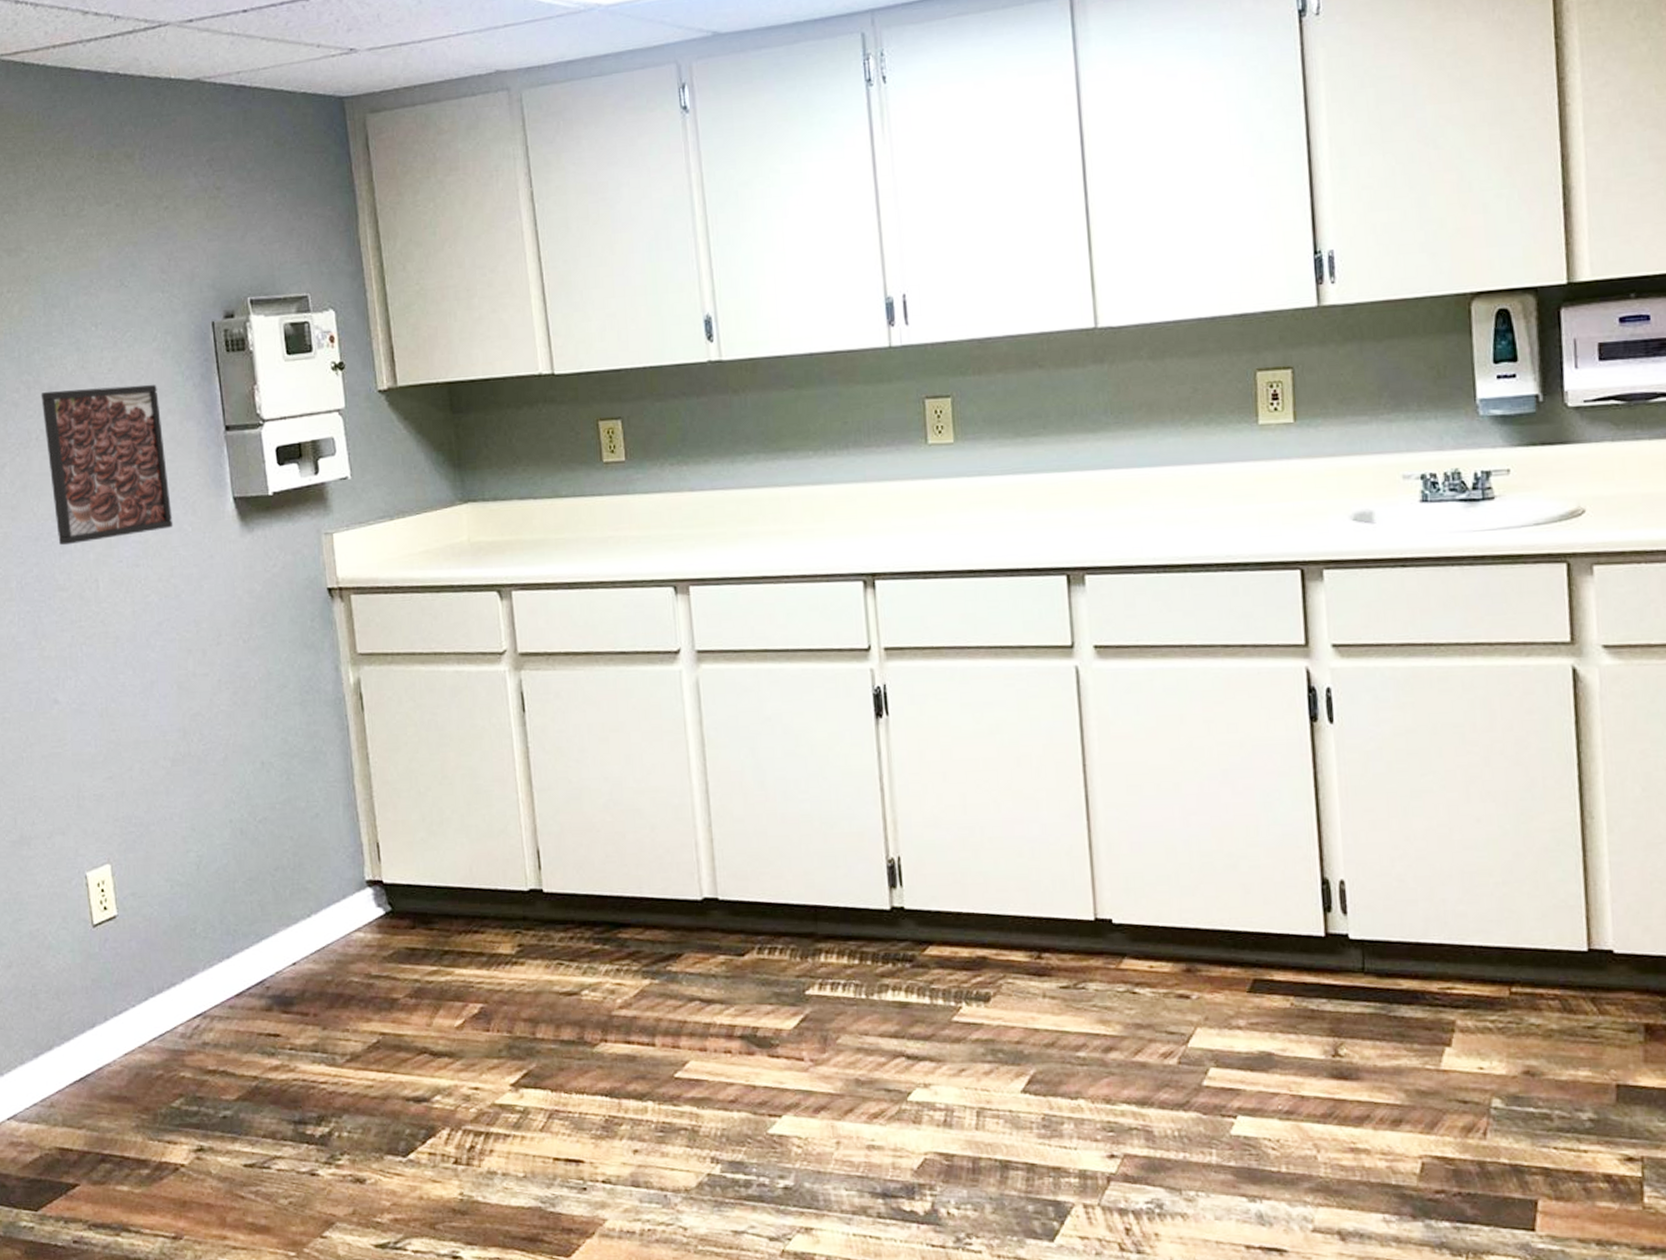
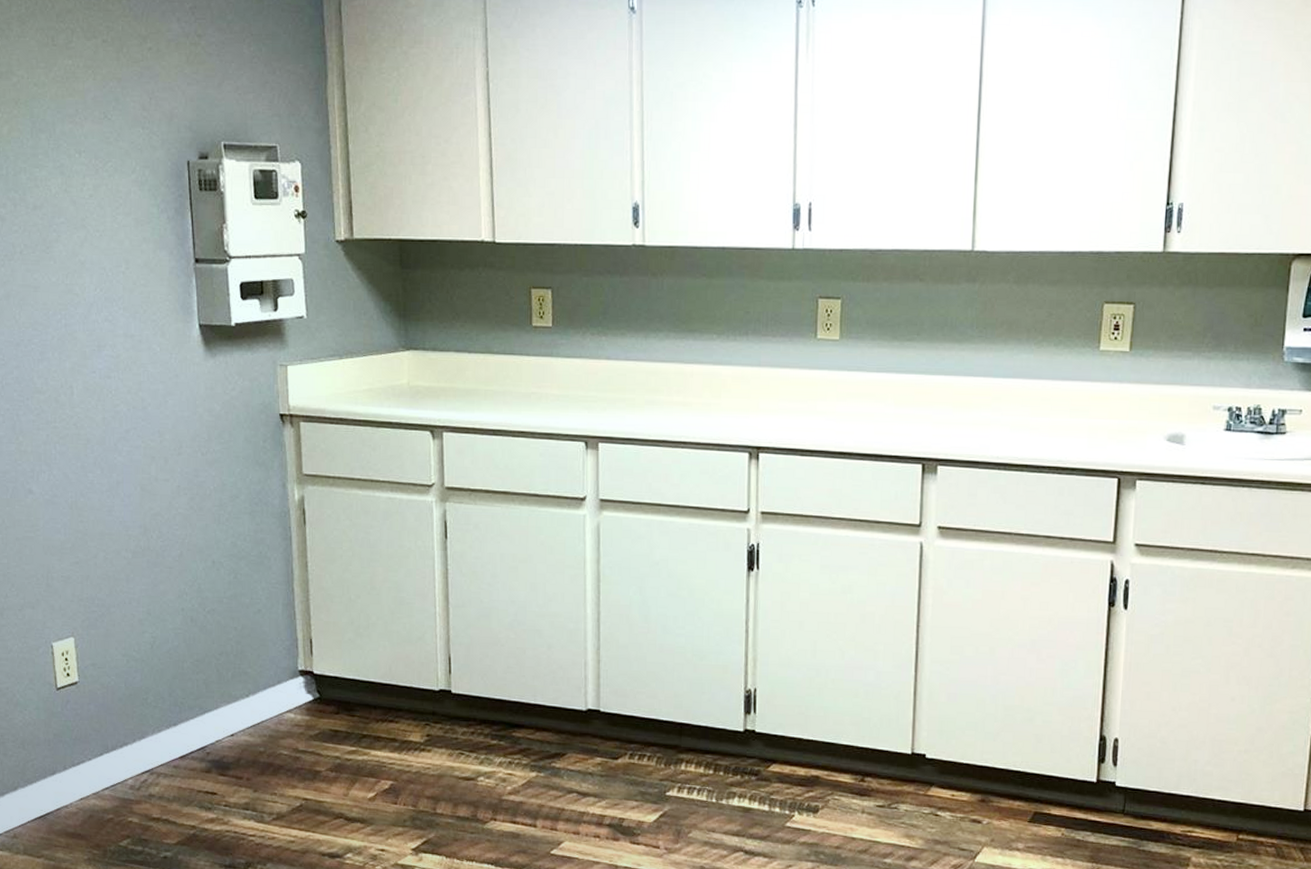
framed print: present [41,384,174,546] -> none [26,209,143,353]

